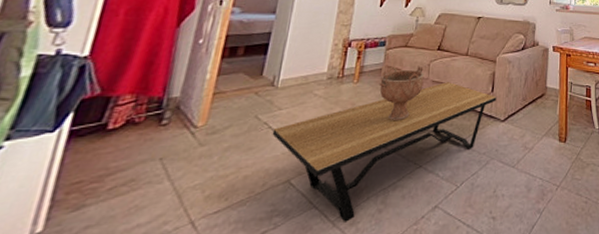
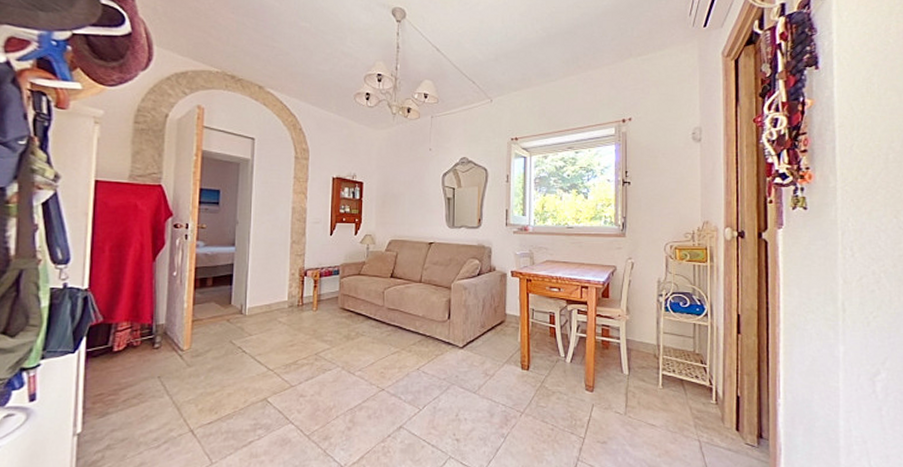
coffee table: present [272,82,497,222] -> none [246,309,454,437]
decorative bowl: present [379,65,424,121] -> none [337,293,379,347]

